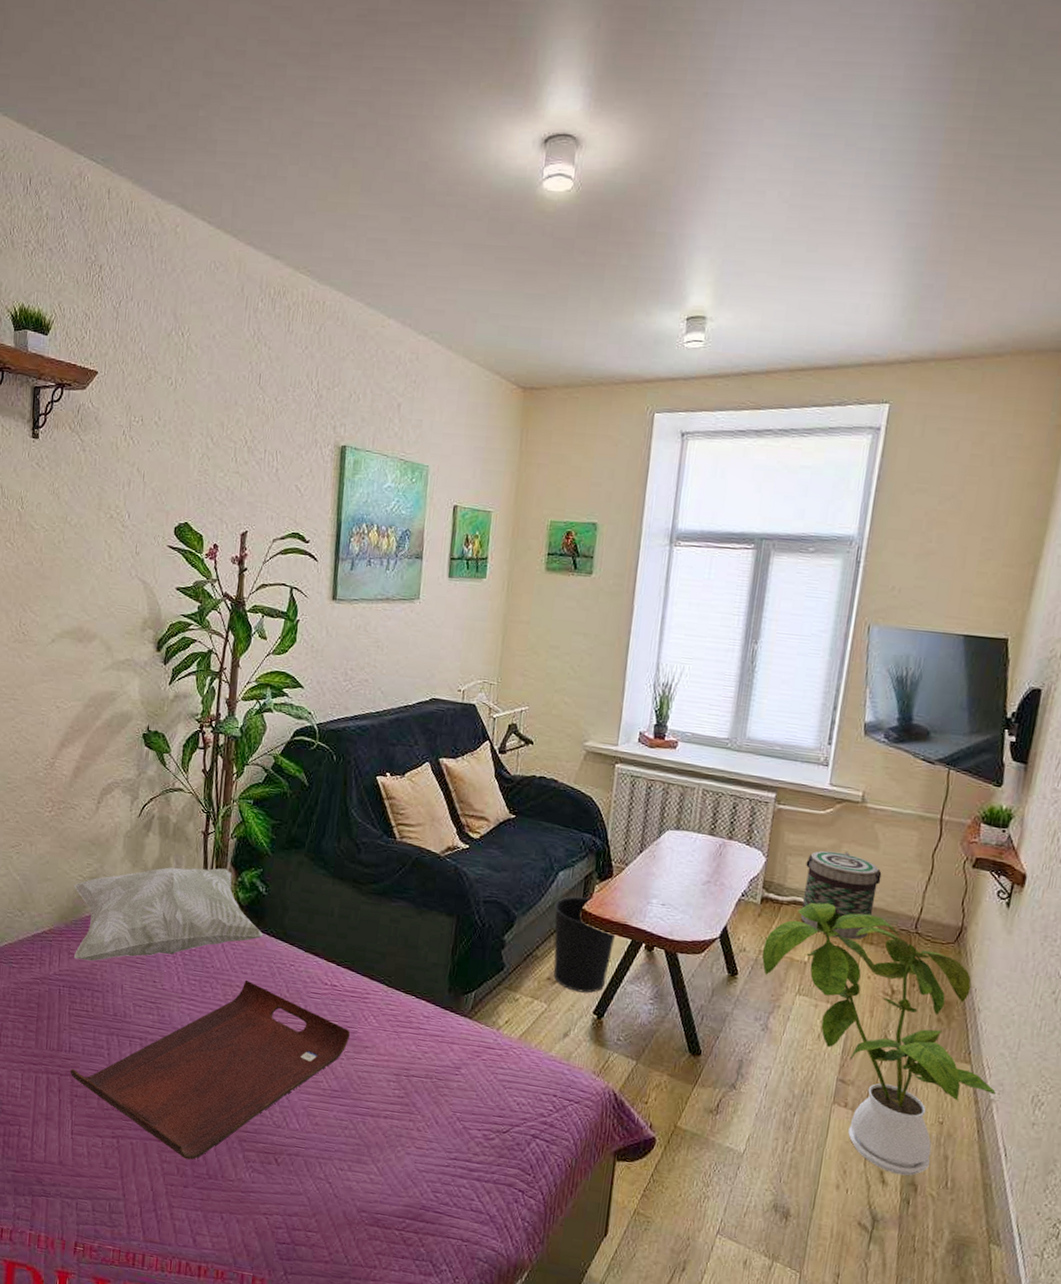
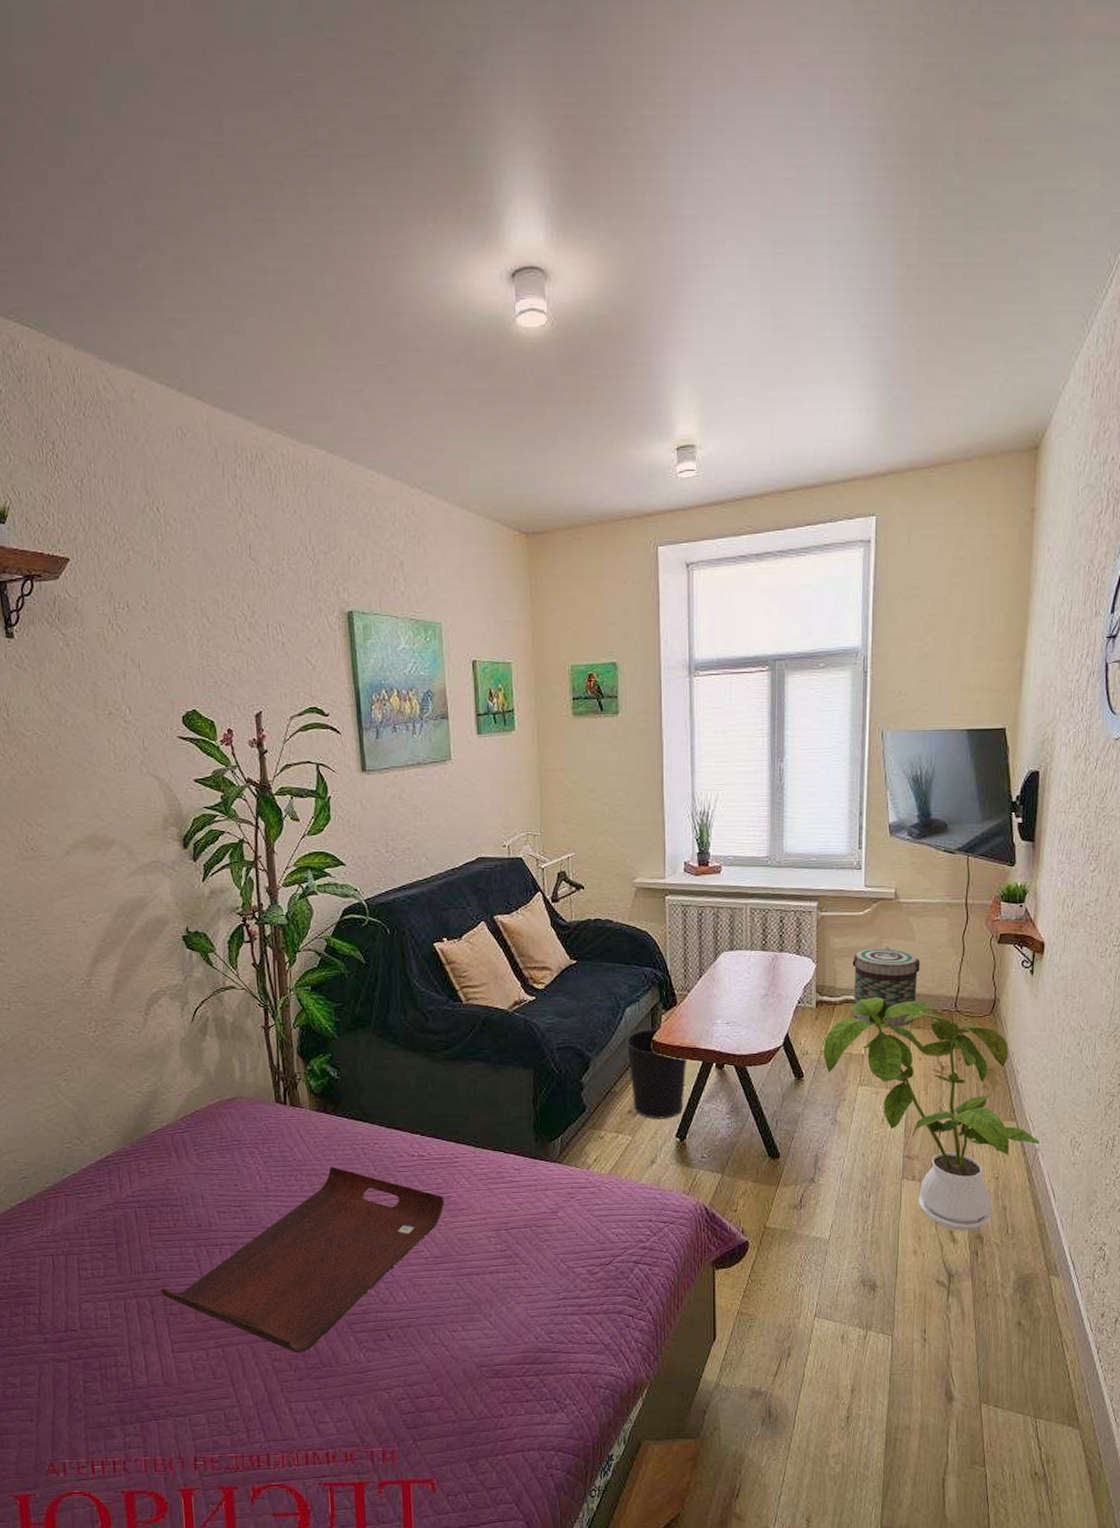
decorative pillow: present [74,867,264,961] -> none [133,1060,342,1177]

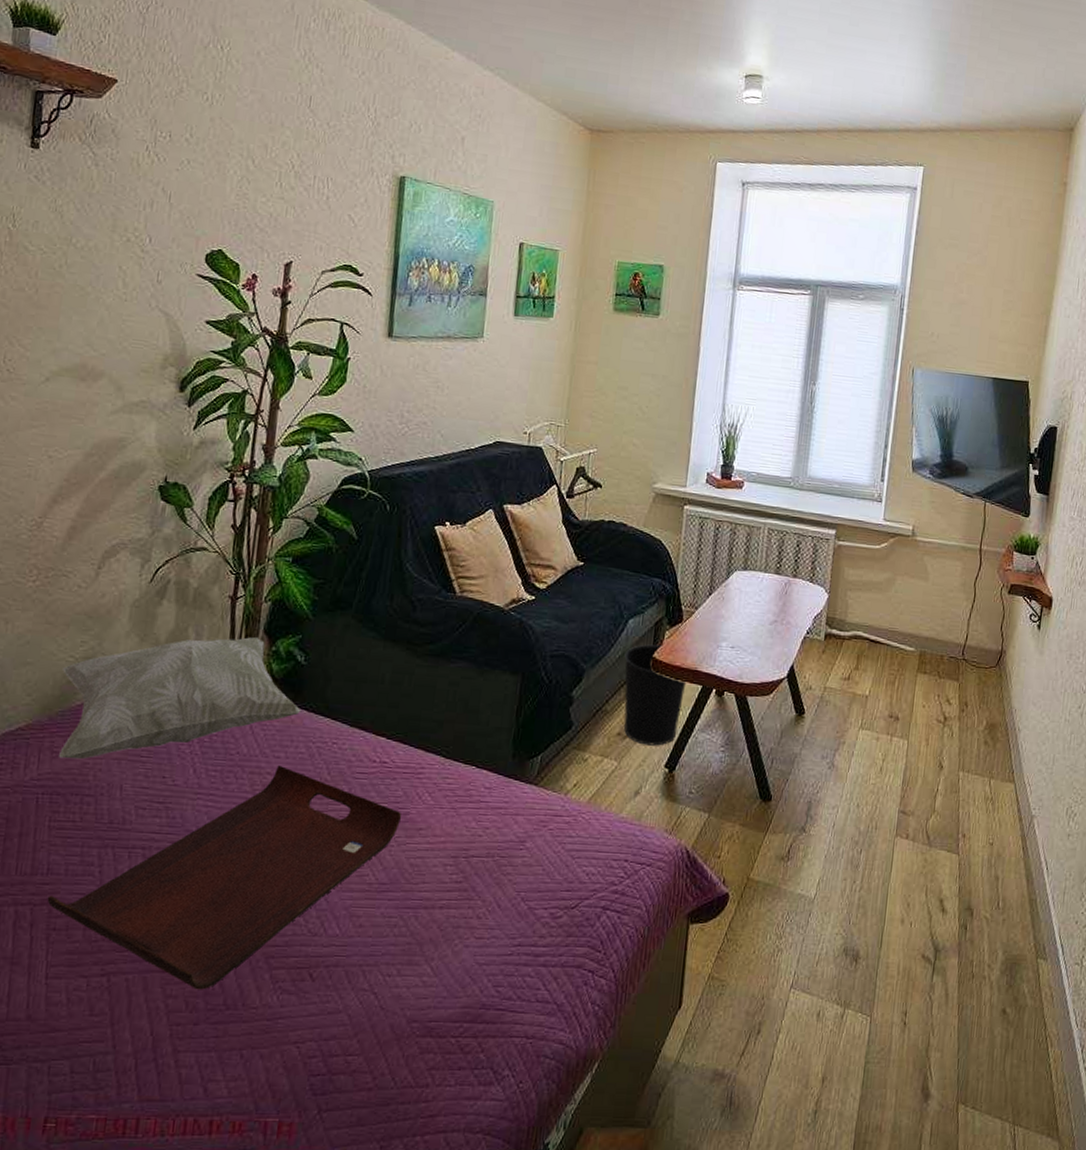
decorative pillow: none [133,1060,342,1177] -> present [59,637,301,760]
house plant: present [823,996,1040,1231] -> none [827,635,1036,901]
basket: present [852,946,920,1027] -> none [861,584,932,670]

